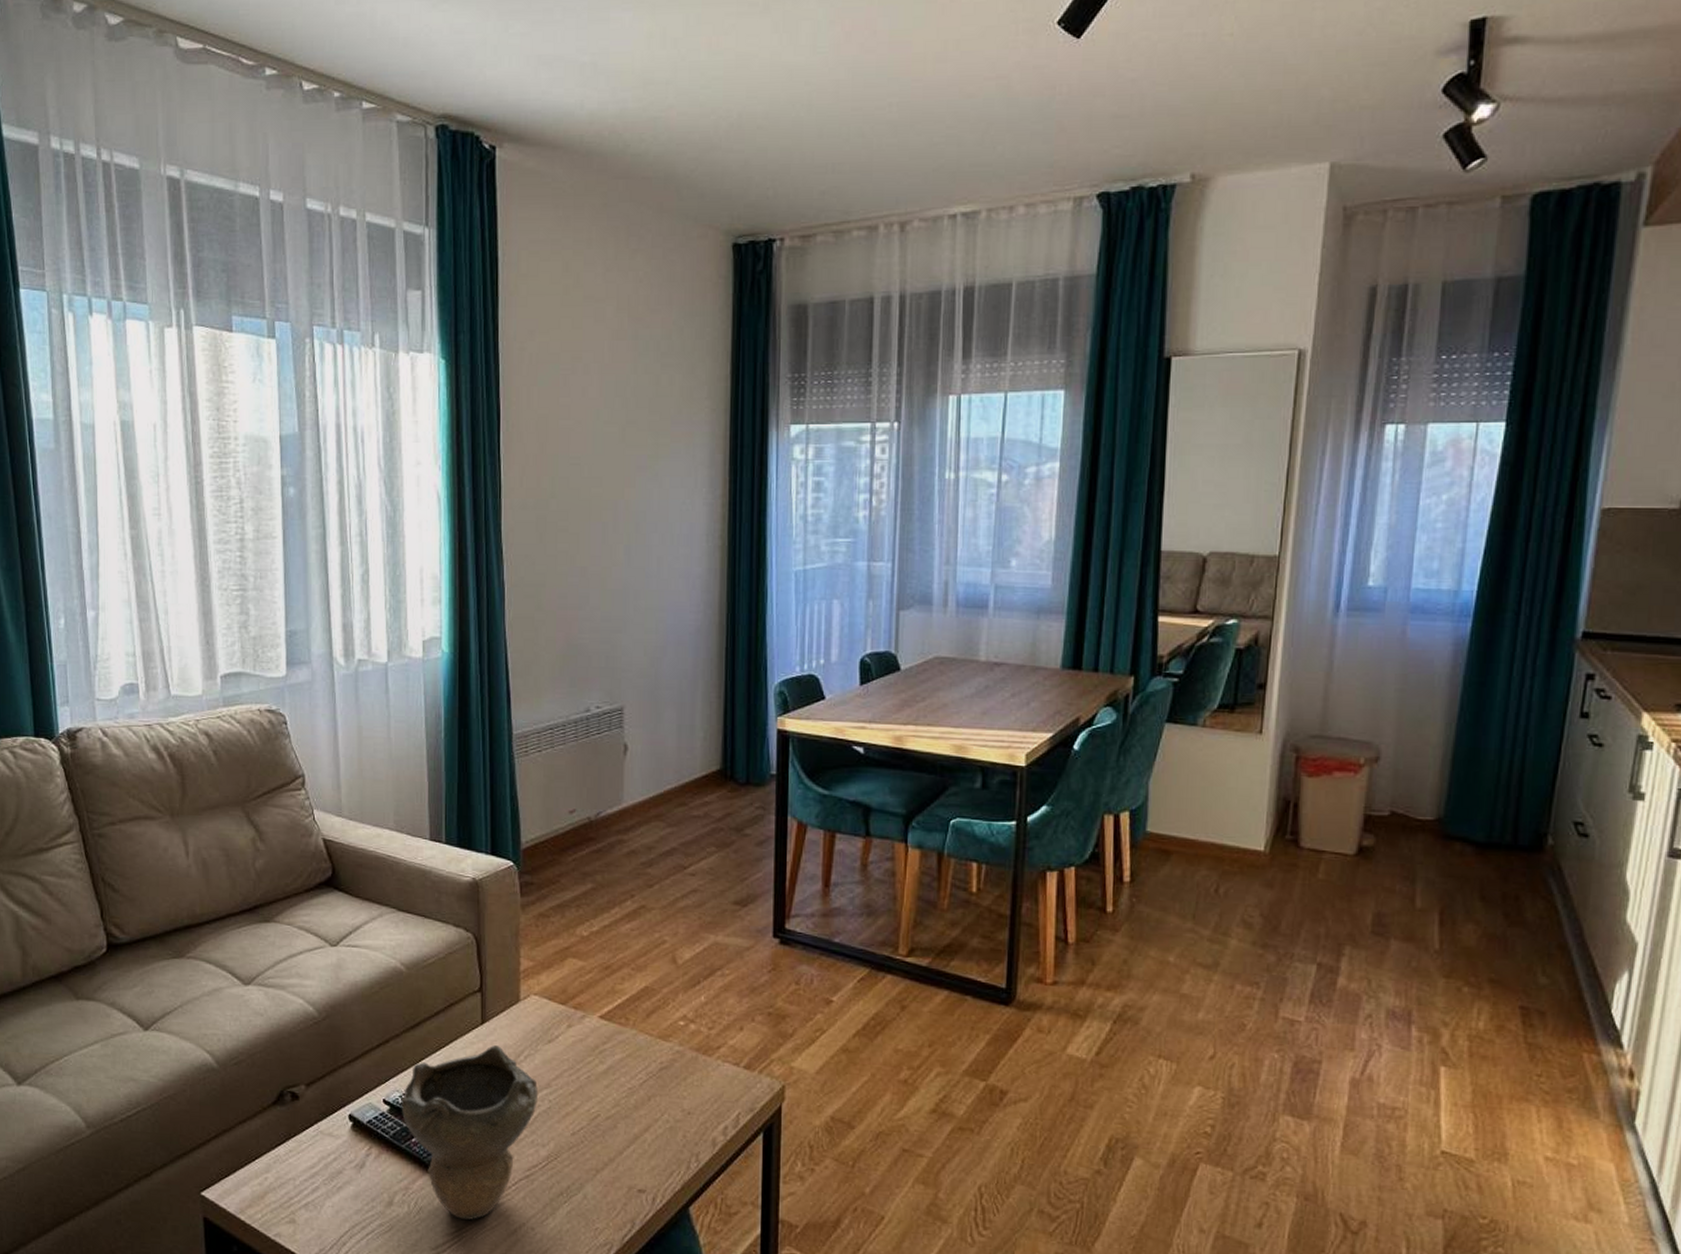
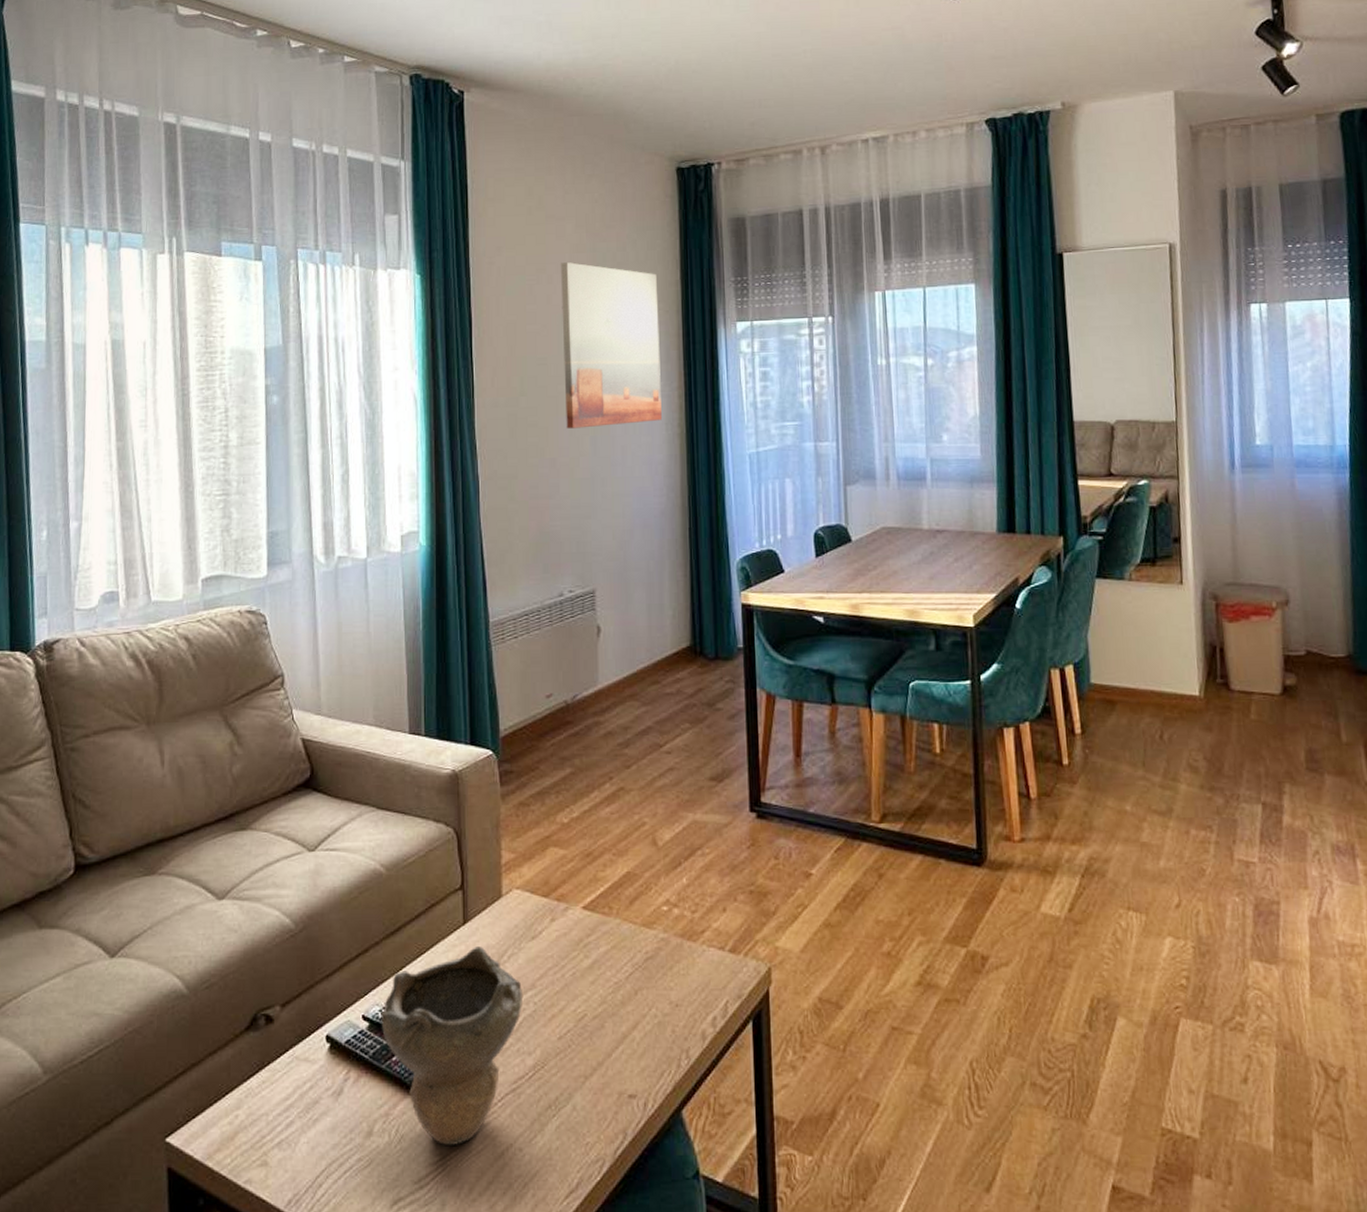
wall art: none [598,351,705,536] -> present [561,262,662,429]

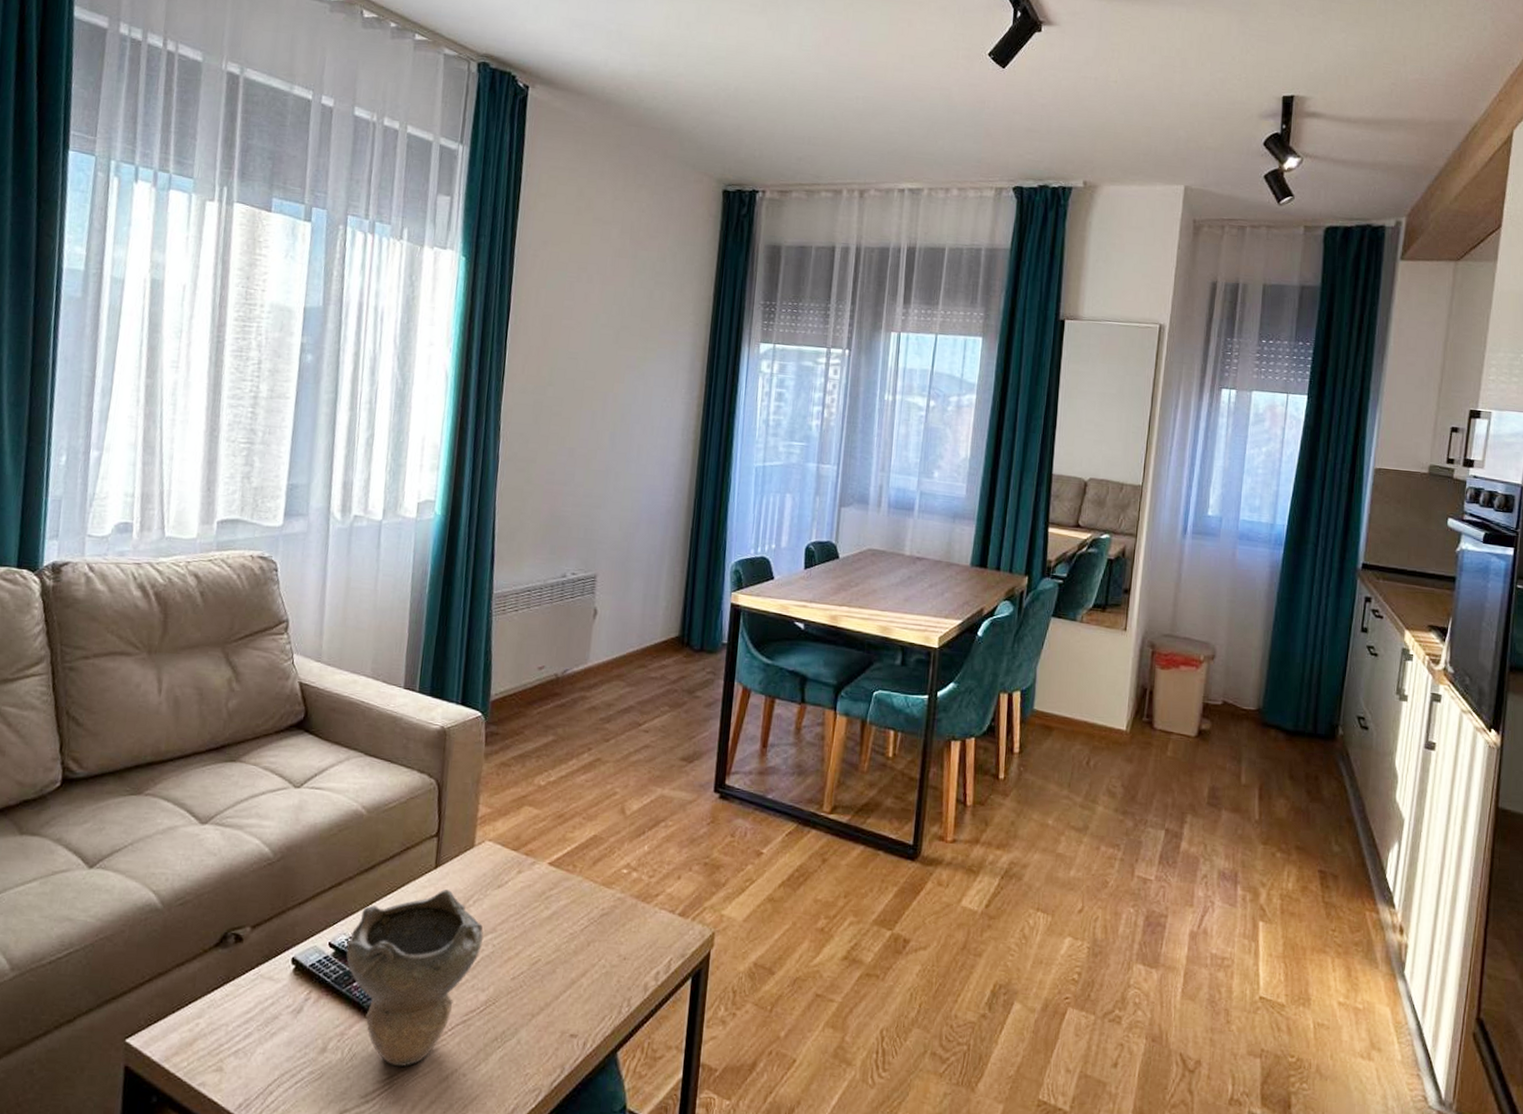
wall art: present [561,262,662,429] -> none [588,265,691,426]

